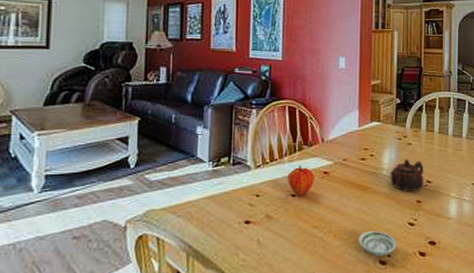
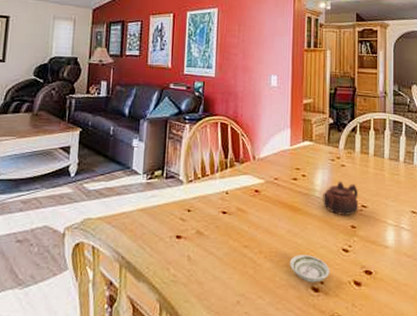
fruit: present [288,165,314,195] -> none [219,181,245,213]

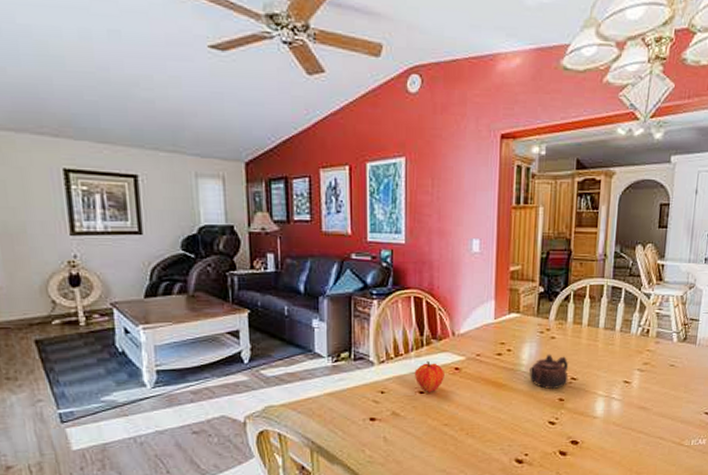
fruit: none [219,181,245,213] -> present [415,360,444,392]
saucer: present [289,255,330,283] -> none [492,429,535,455]

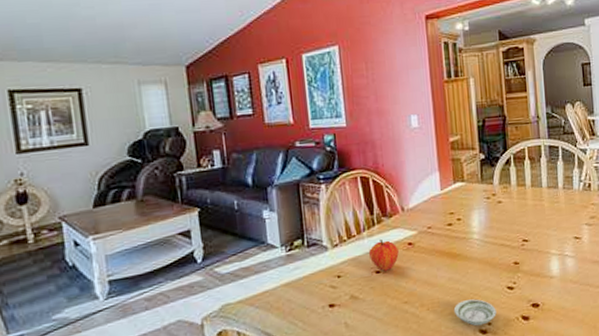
saucer: none [492,429,535,455] -> present [453,299,497,326]
teapot: present [529,354,568,389] -> none [481,218,520,254]

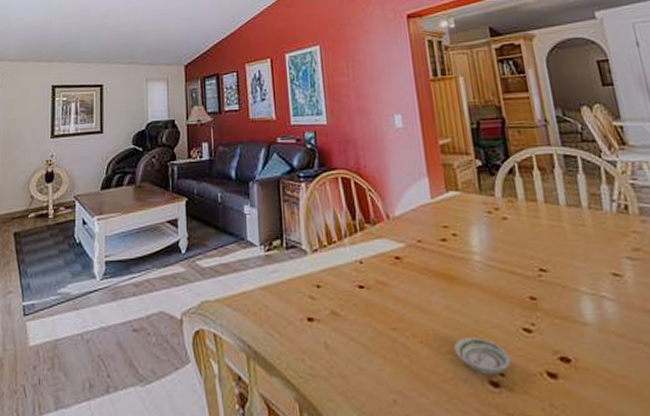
fruit: present [369,238,399,271] -> none [351,248,385,287]

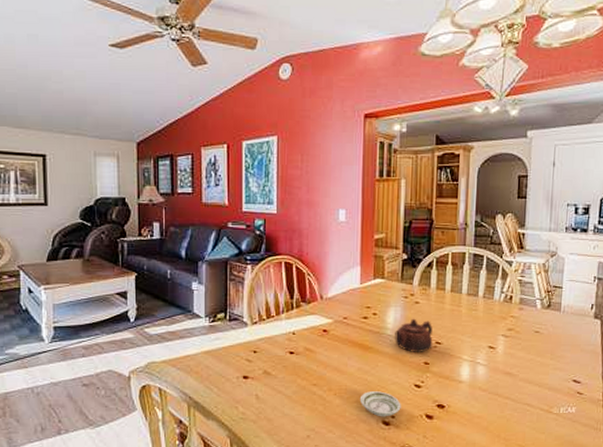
teapot: none [483,238,537,284] -> present [395,318,433,352]

